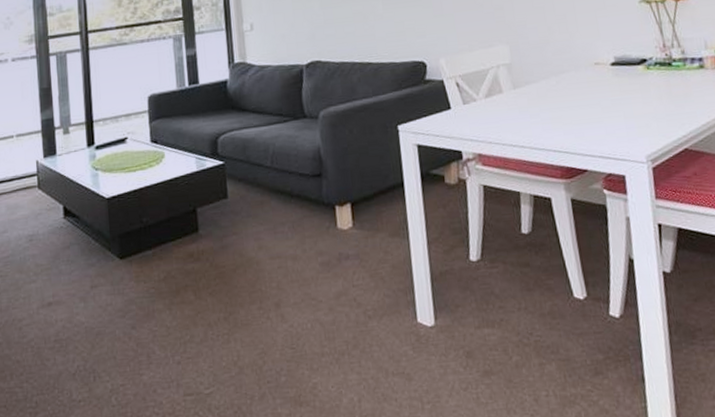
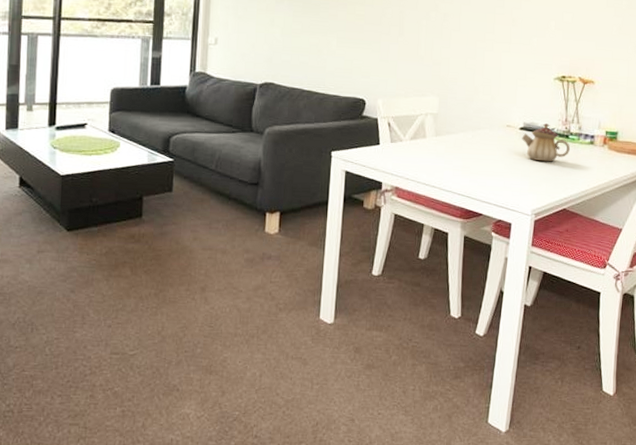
teapot: none [615,53,677,98] -> present [522,123,570,162]

